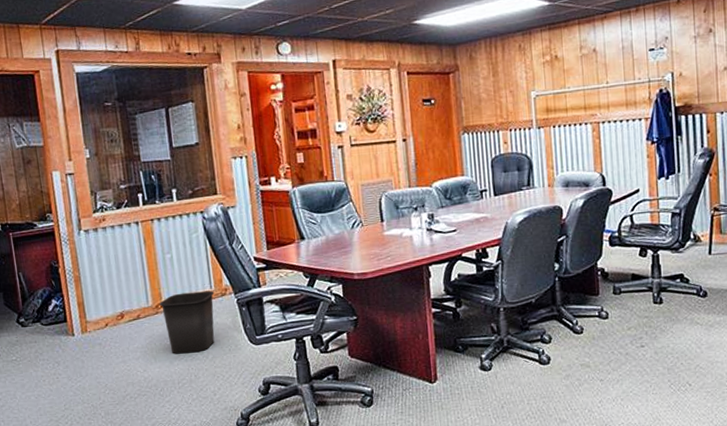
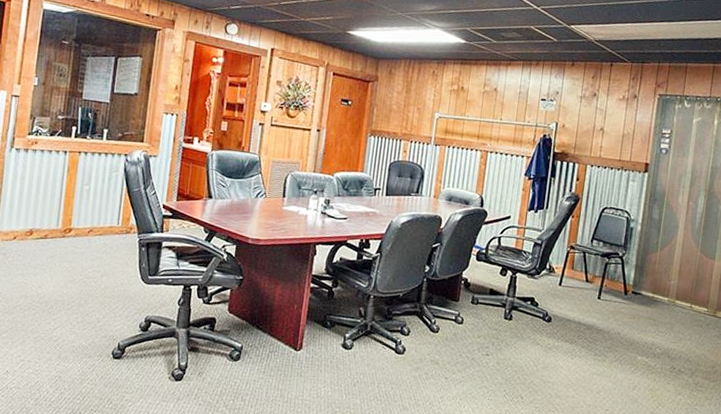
waste bin: present [159,290,215,354] -> none [67,222,120,280]

